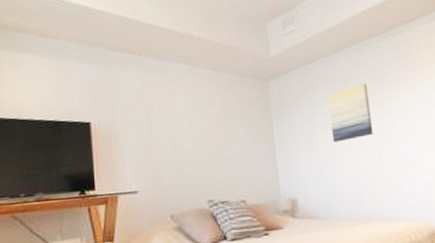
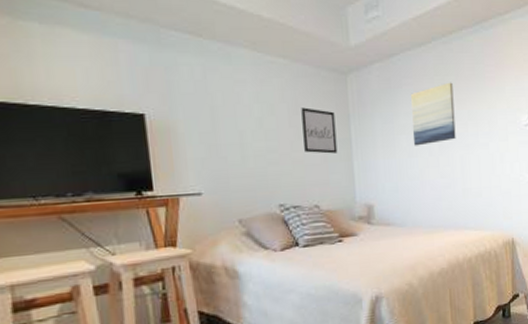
wall art: none [227,111,262,152] -> present [301,107,338,154]

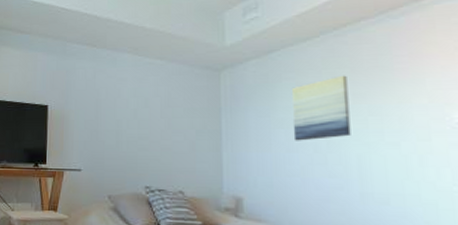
wall art: present [301,107,338,154] -> none [173,101,206,144]

